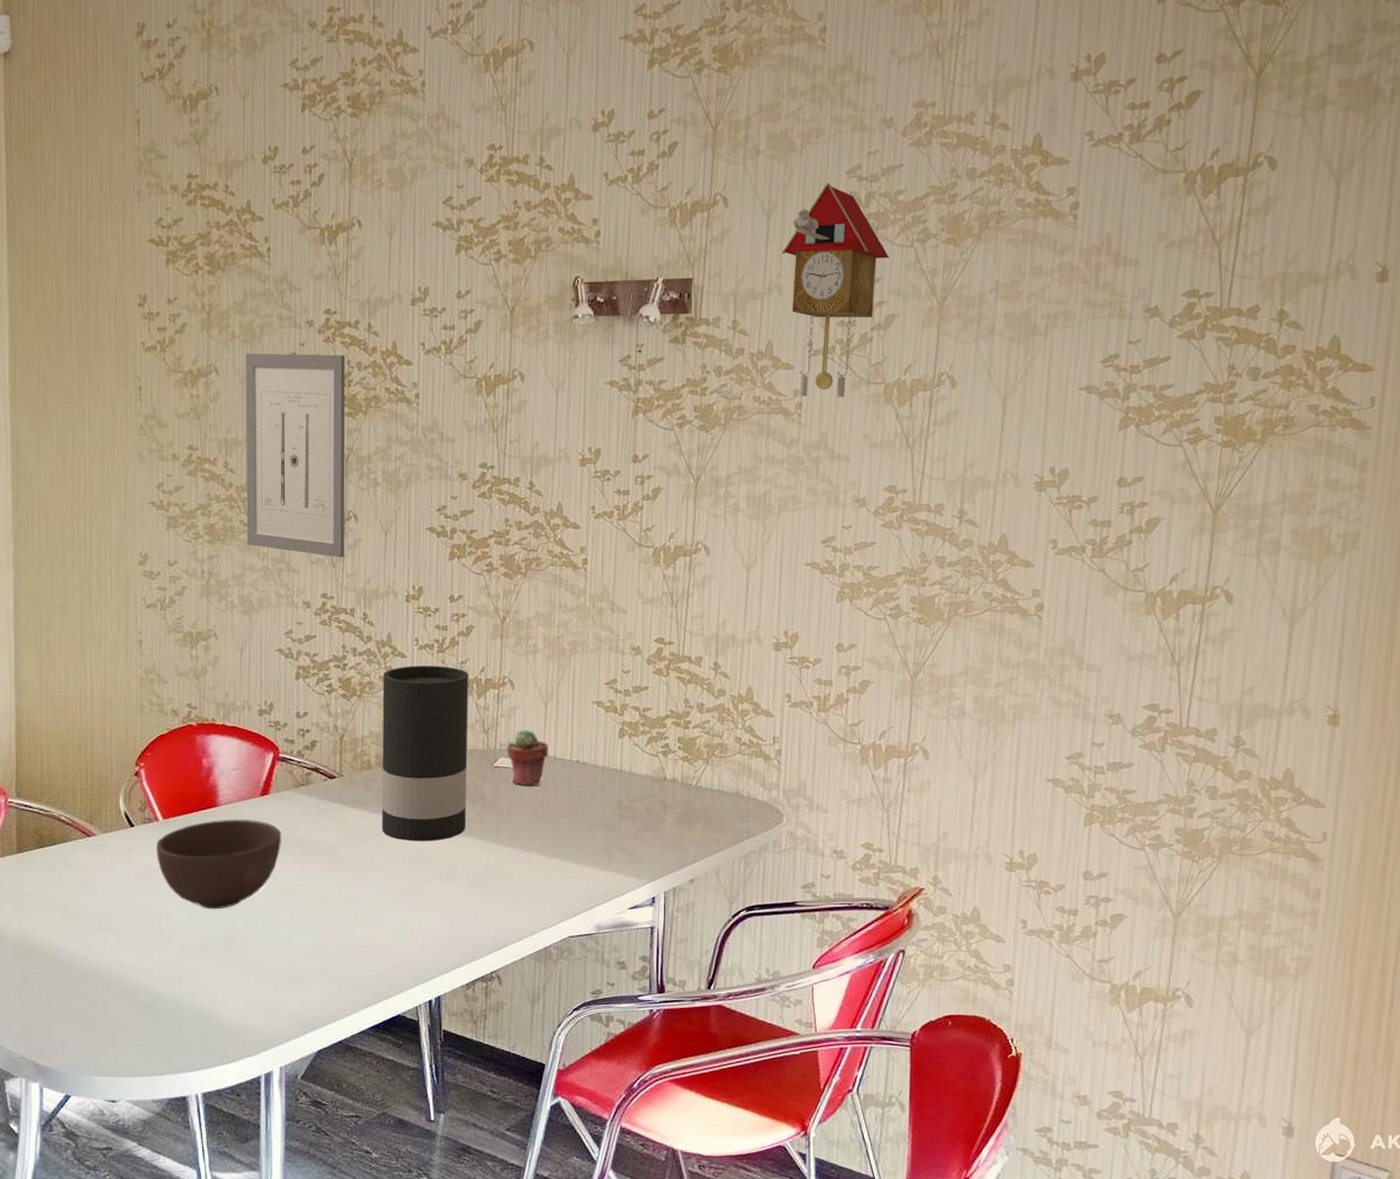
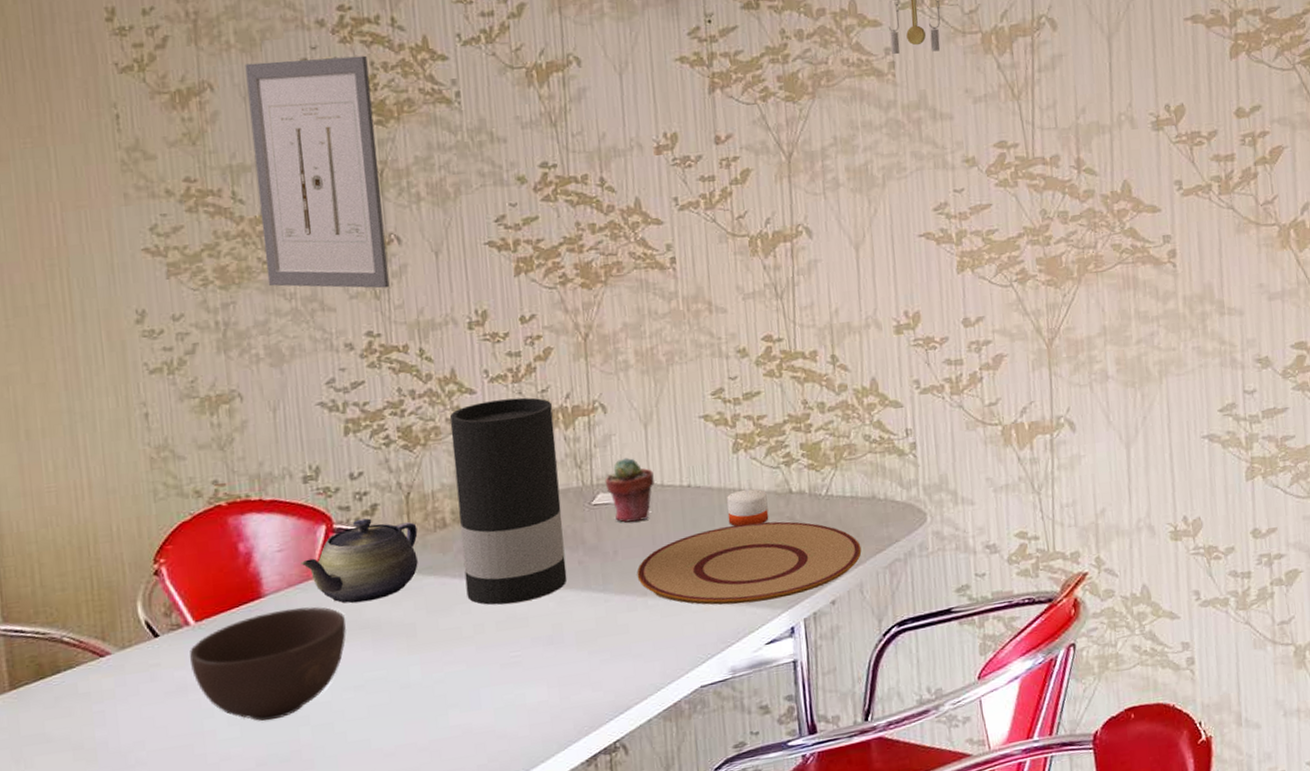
teapot: none [250,752,347,822] -> present [301,518,418,604]
plate: none [525,802,722,870] -> present [637,521,862,605]
candle: none [608,771,644,803] -> present [727,489,769,527]

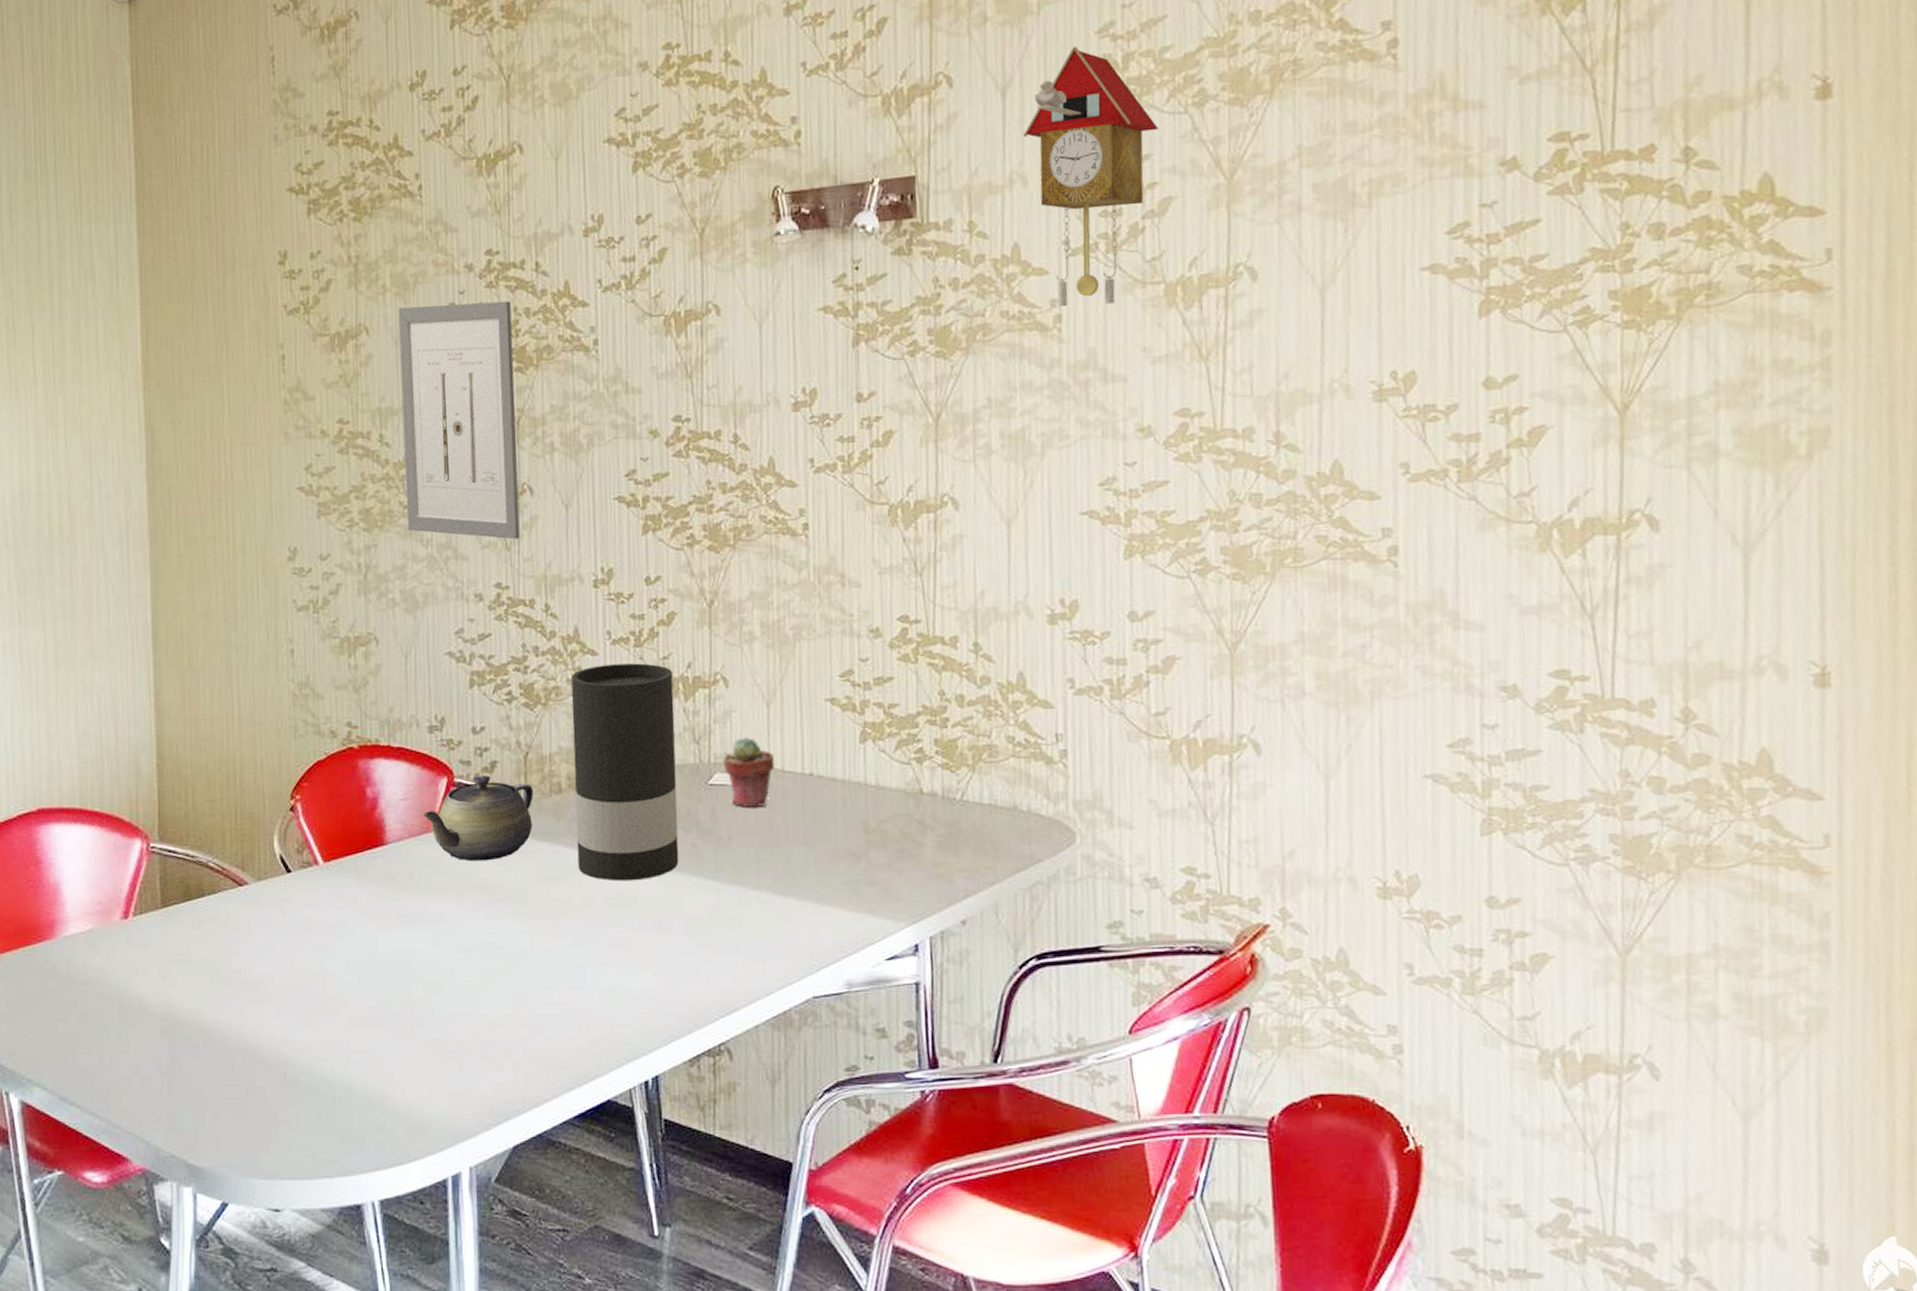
bowl: present [190,607,346,721] -> none [317,859,461,971]
plate: present [637,521,862,605] -> none [751,823,999,911]
candle: present [727,489,769,527] -> none [851,784,896,825]

